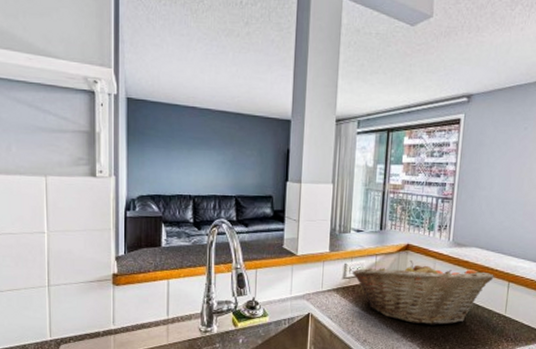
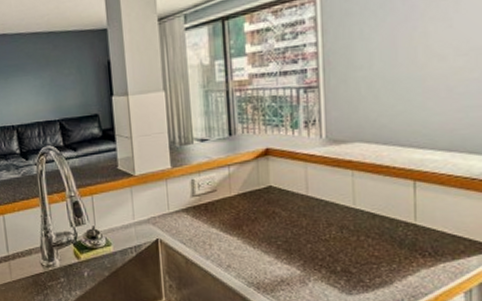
fruit basket: present [351,260,494,326] -> none [201,167,392,243]

